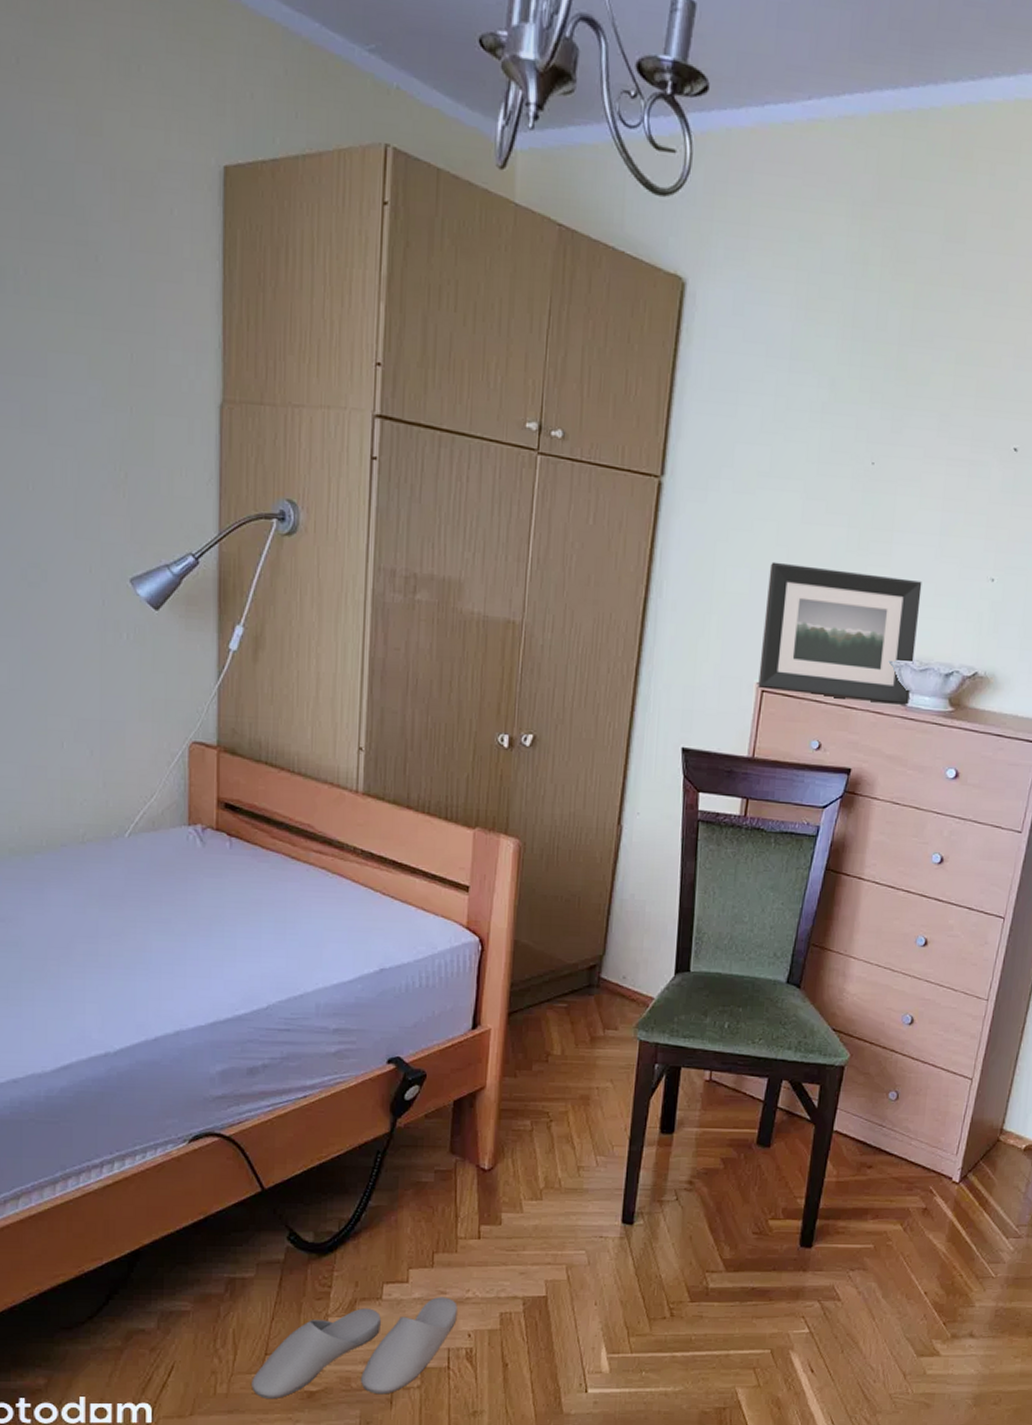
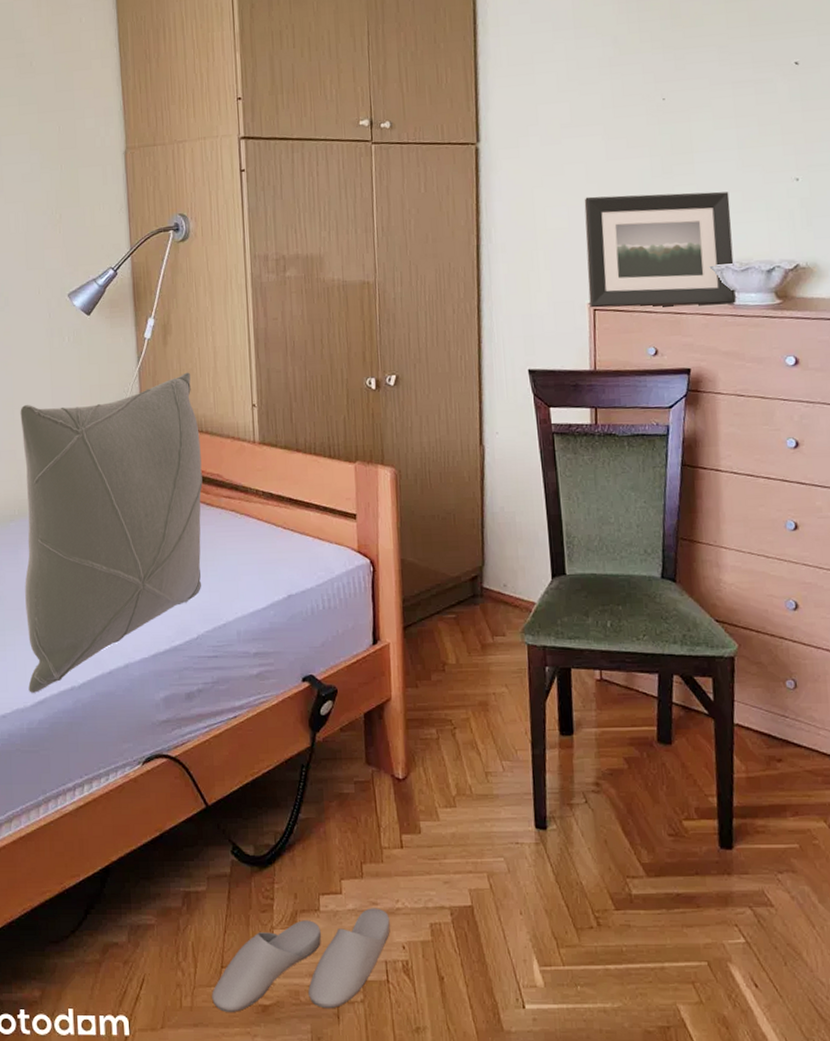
pillow: none [49,698,290,1057] -> present [20,372,203,693]

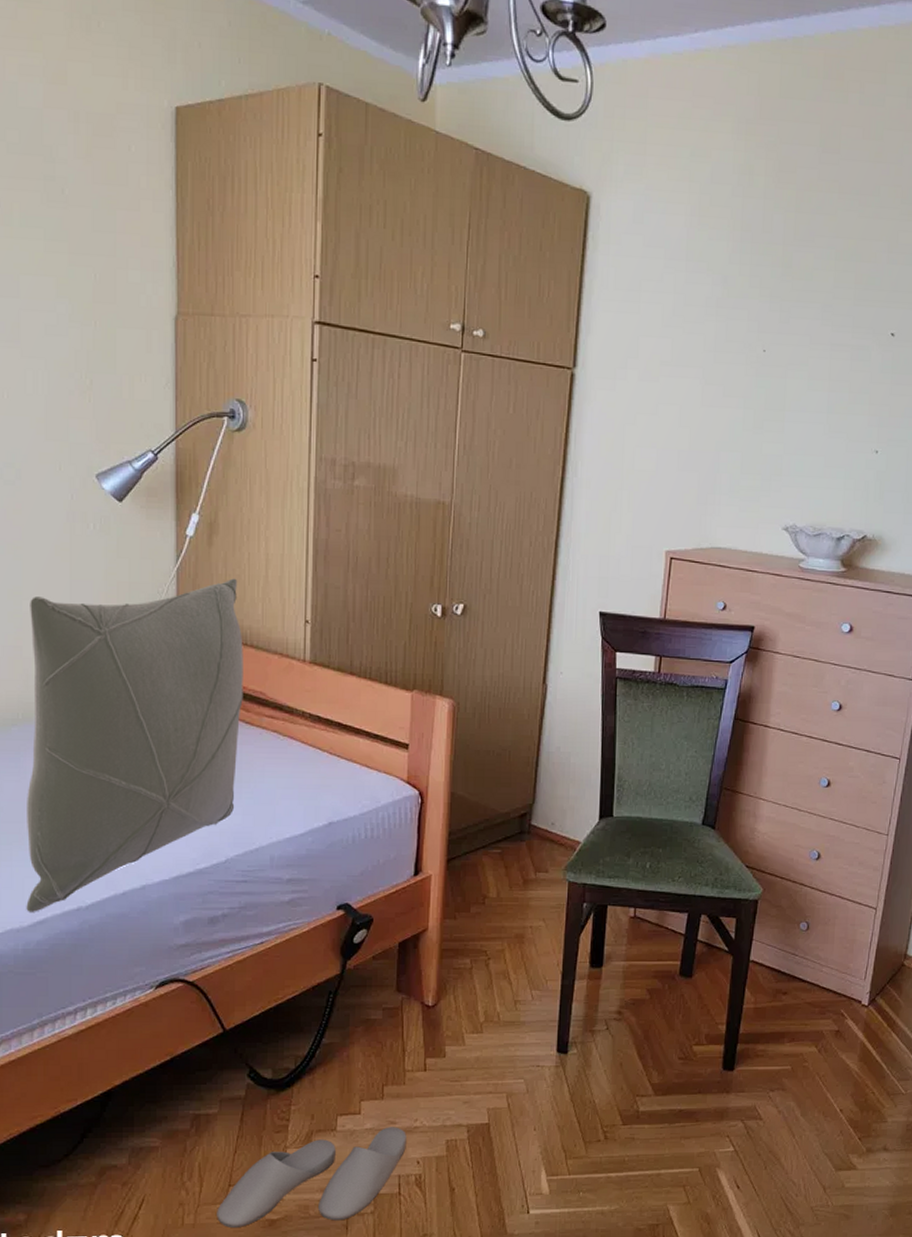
picture frame: present [584,191,736,308] -> none [667,441,813,567]

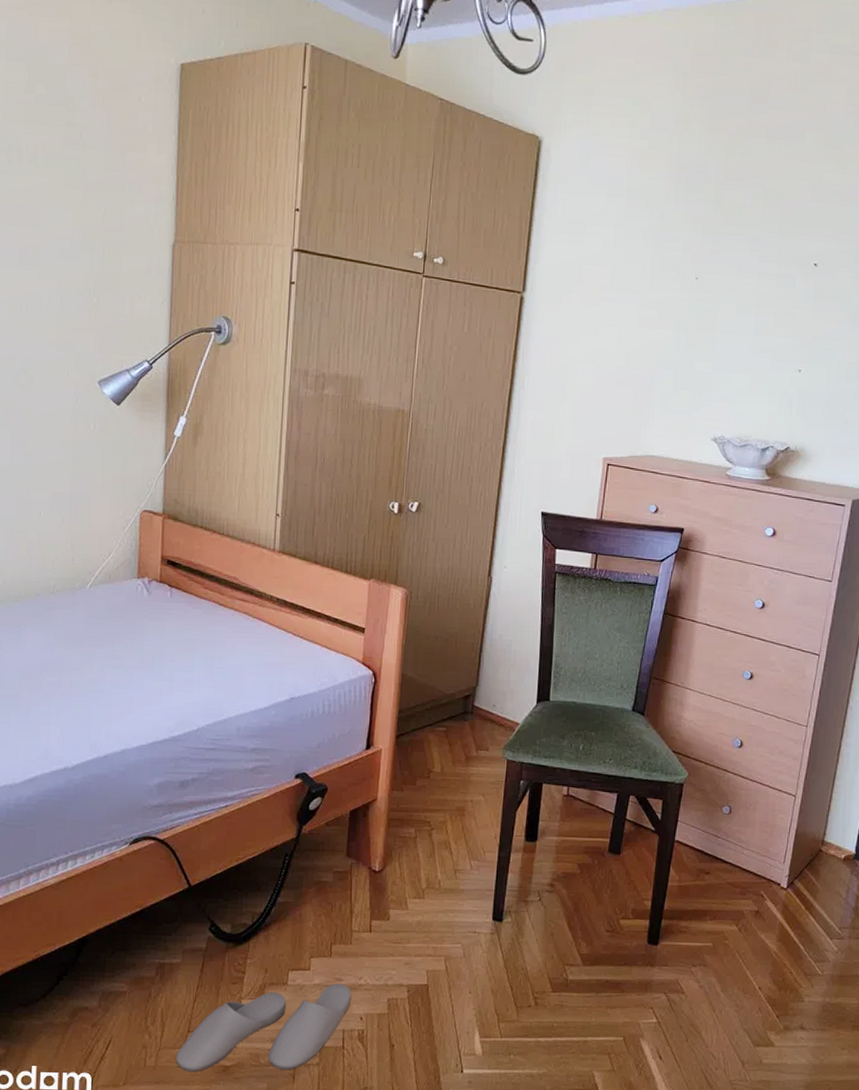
pillow: present [26,578,243,912] -> none [19,475,221,771]

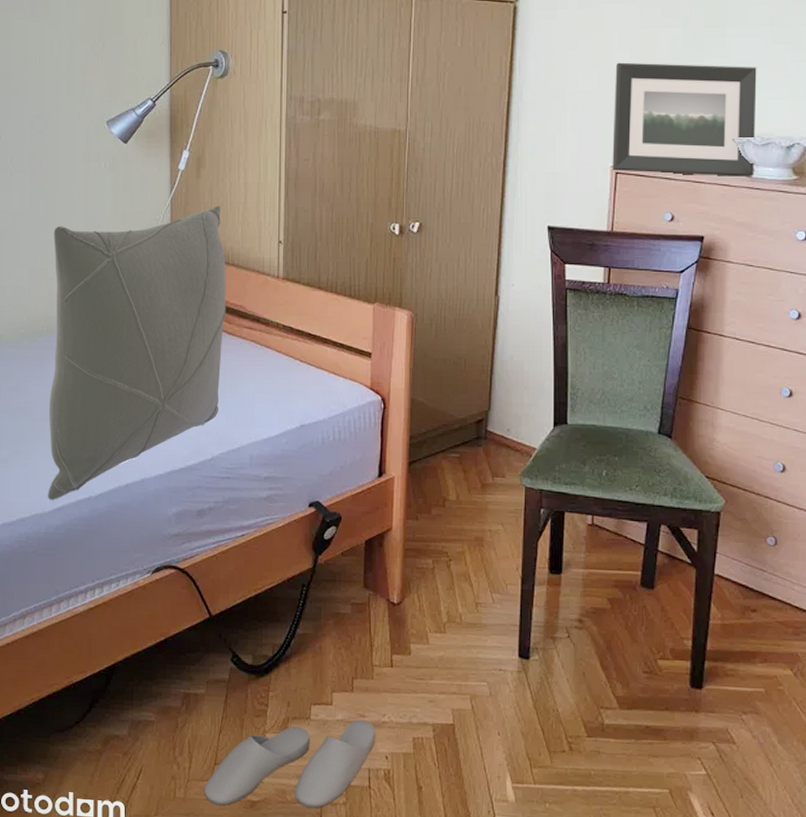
pillow: none [19,475,221,771] -> present [48,205,226,500]
picture frame: none [604,359,740,475] -> present [612,62,757,176]

